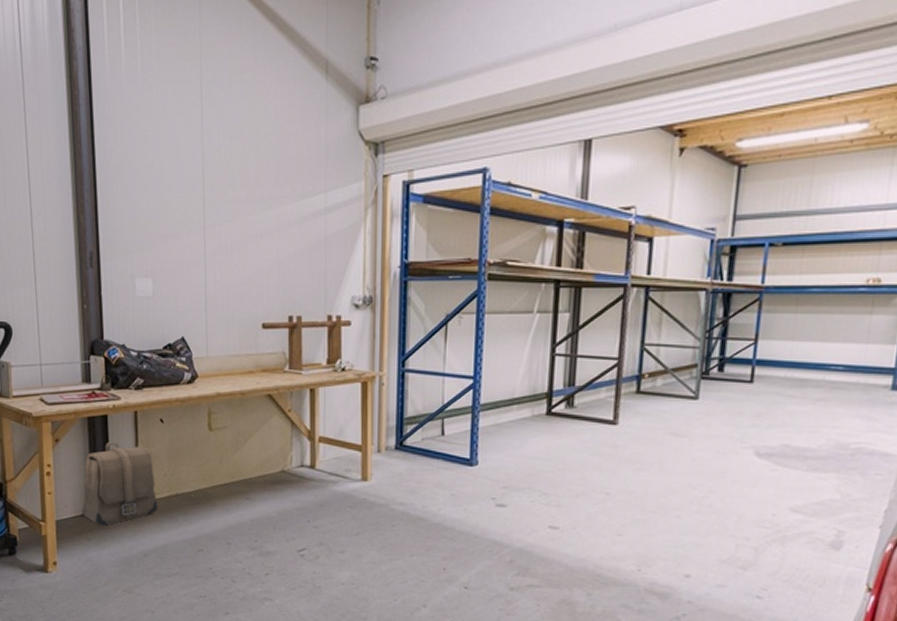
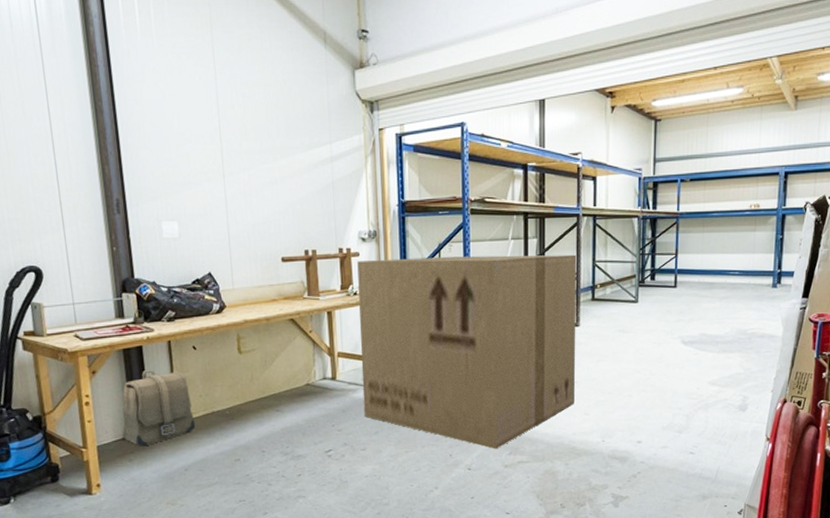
cardboard box: none [344,330,620,567] -> present [357,254,577,450]

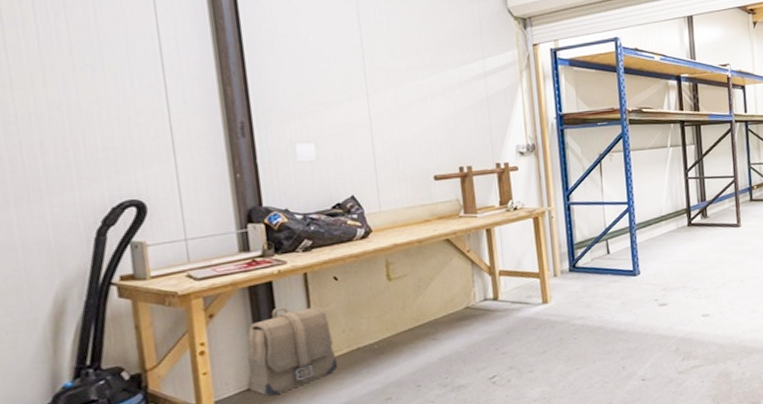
cardboard box: present [357,254,577,450] -> none [516,158,742,357]

